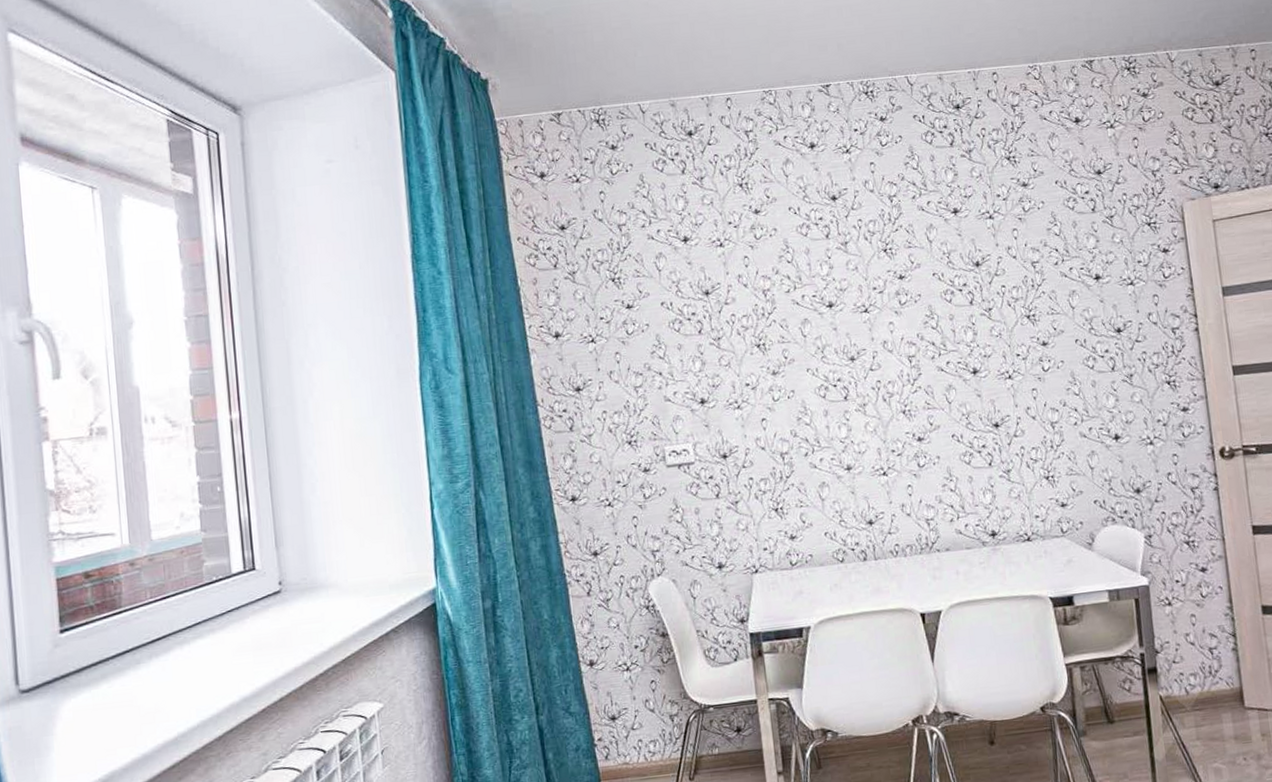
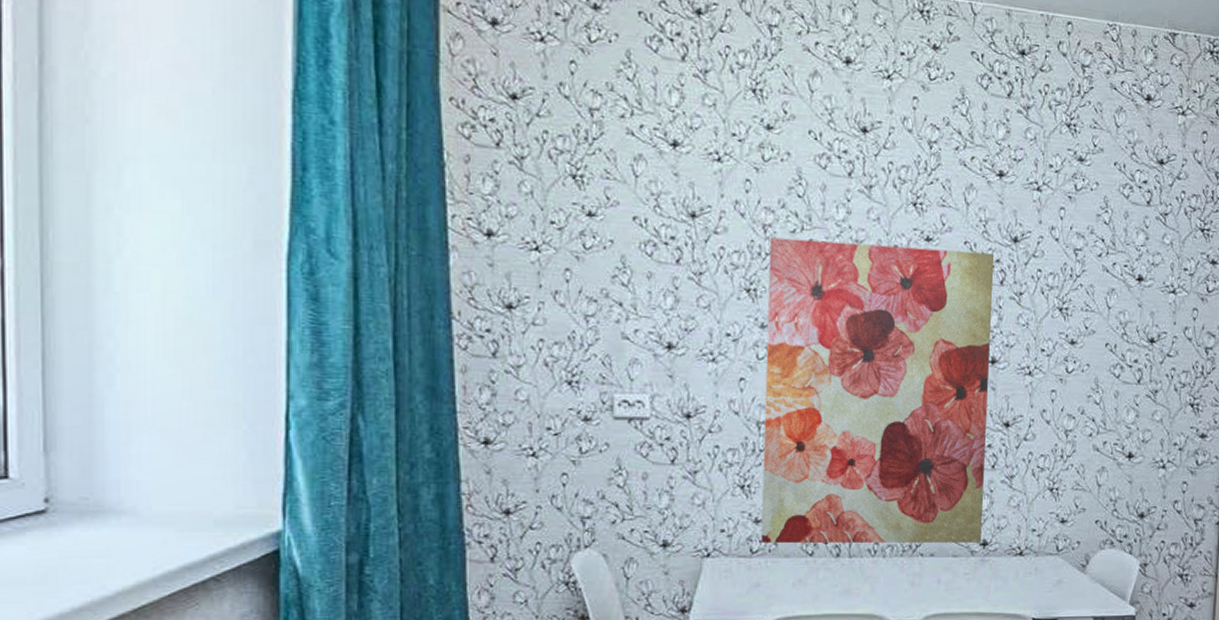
wall art: none [770,279,990,557] -> present [760,237,995,544]

